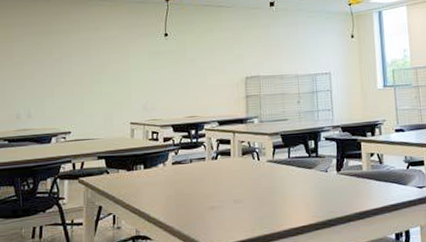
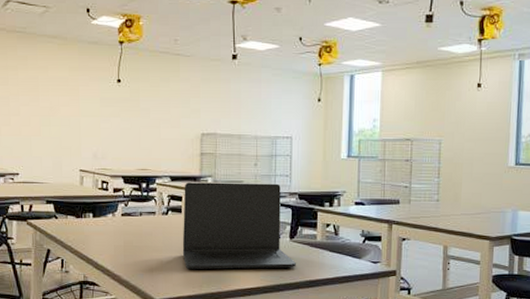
laptop: none [231,118,345,213] -> present [182,182,296,270]

